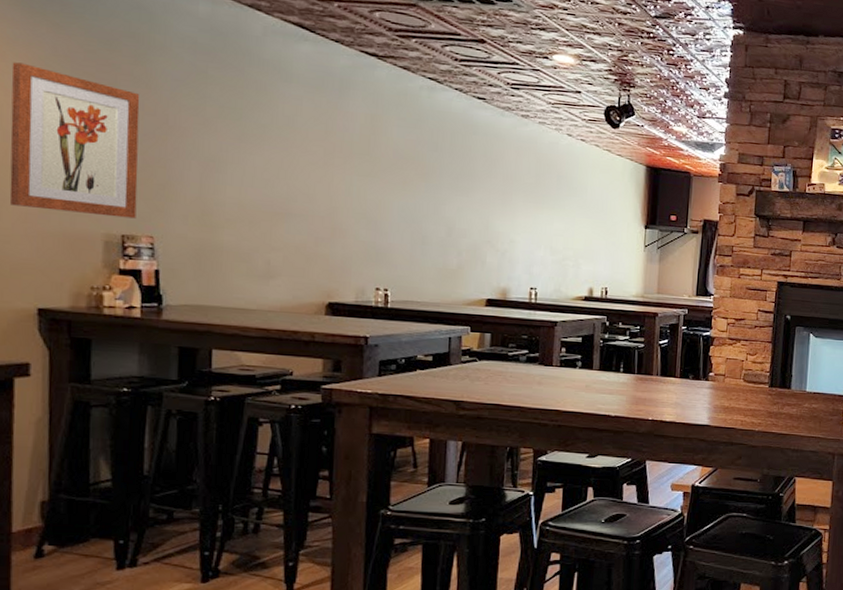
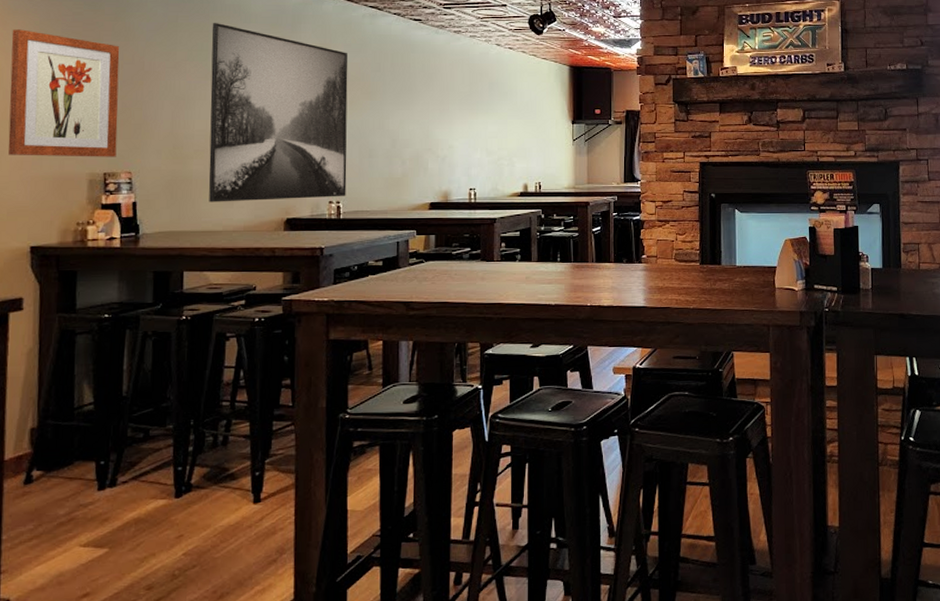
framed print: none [241,78,402,285] -> present [208,23,348,202]

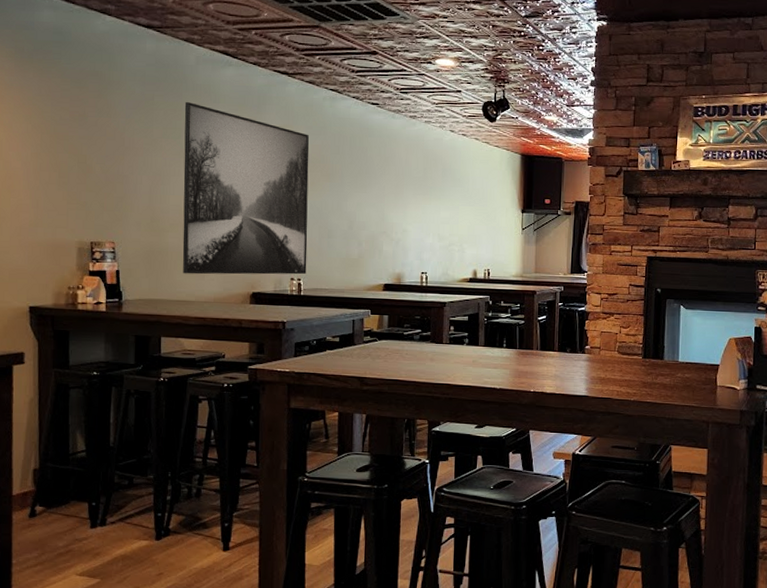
wall art: present [8,29,120,157] -> none [8,104,103,228]

